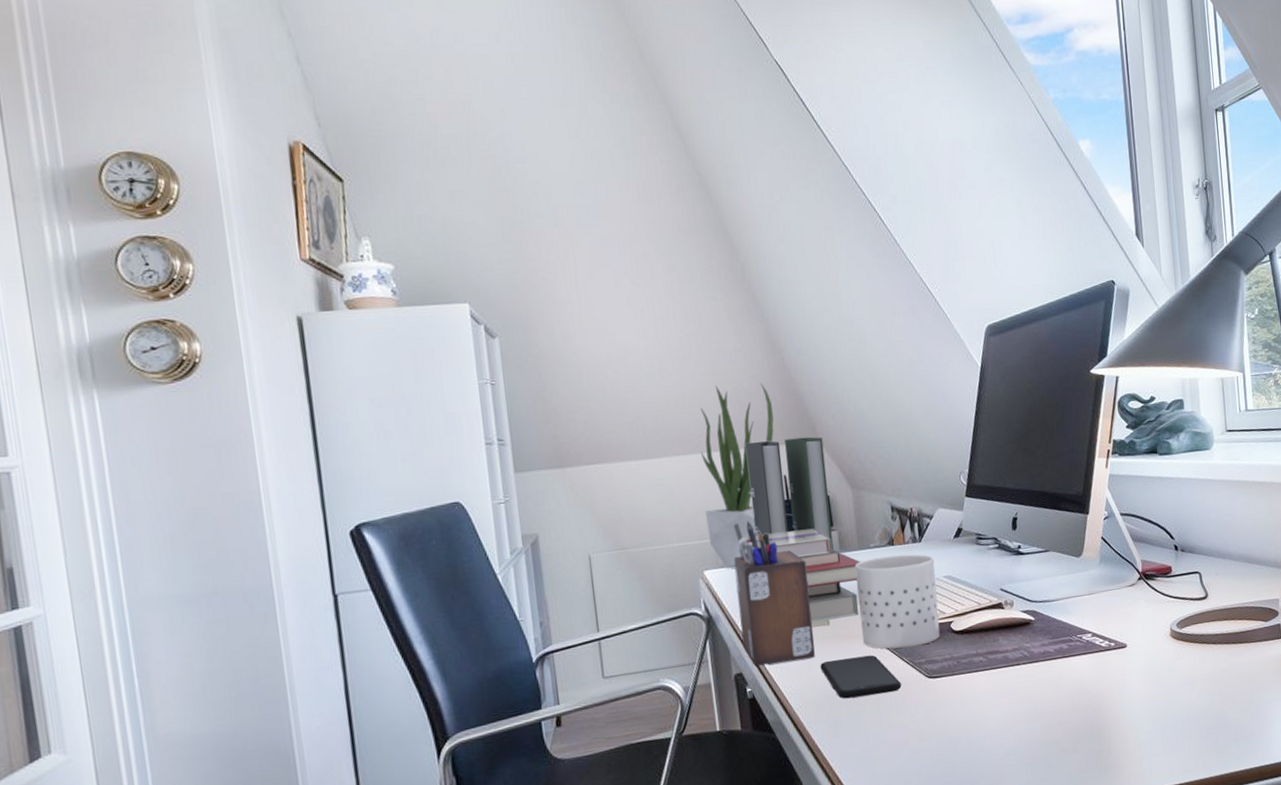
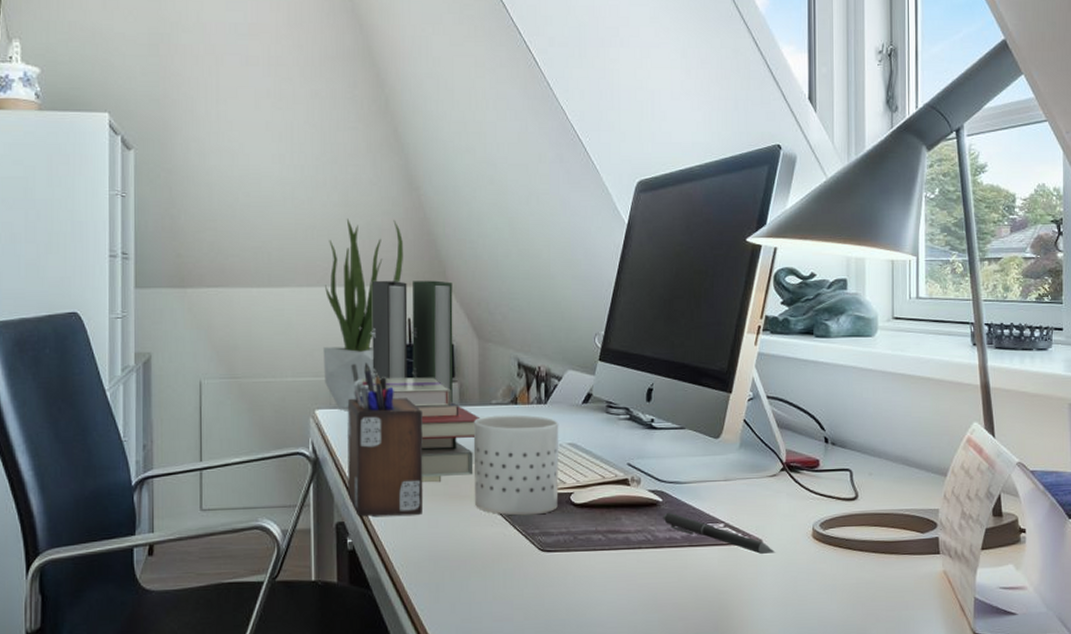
smartphone: present [820,655,902,699] -> none [426,519,511,563]
pen: none [1036,629,1140,658] -> present [663,512,776,555]

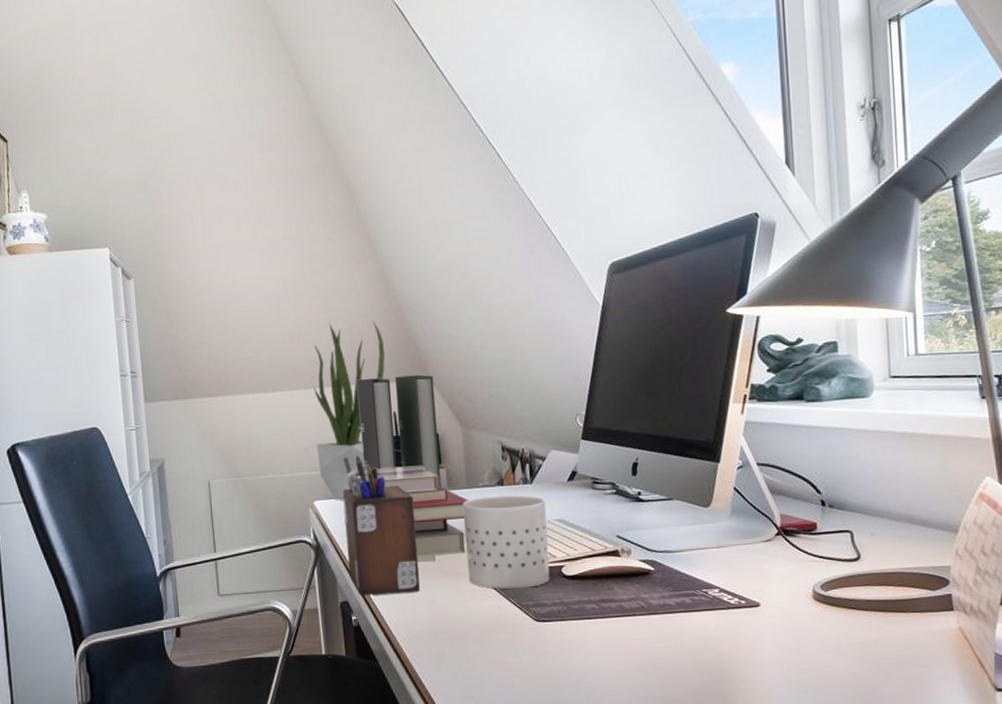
pen: present [663,512,776,555] -> none [655,580,775,618]

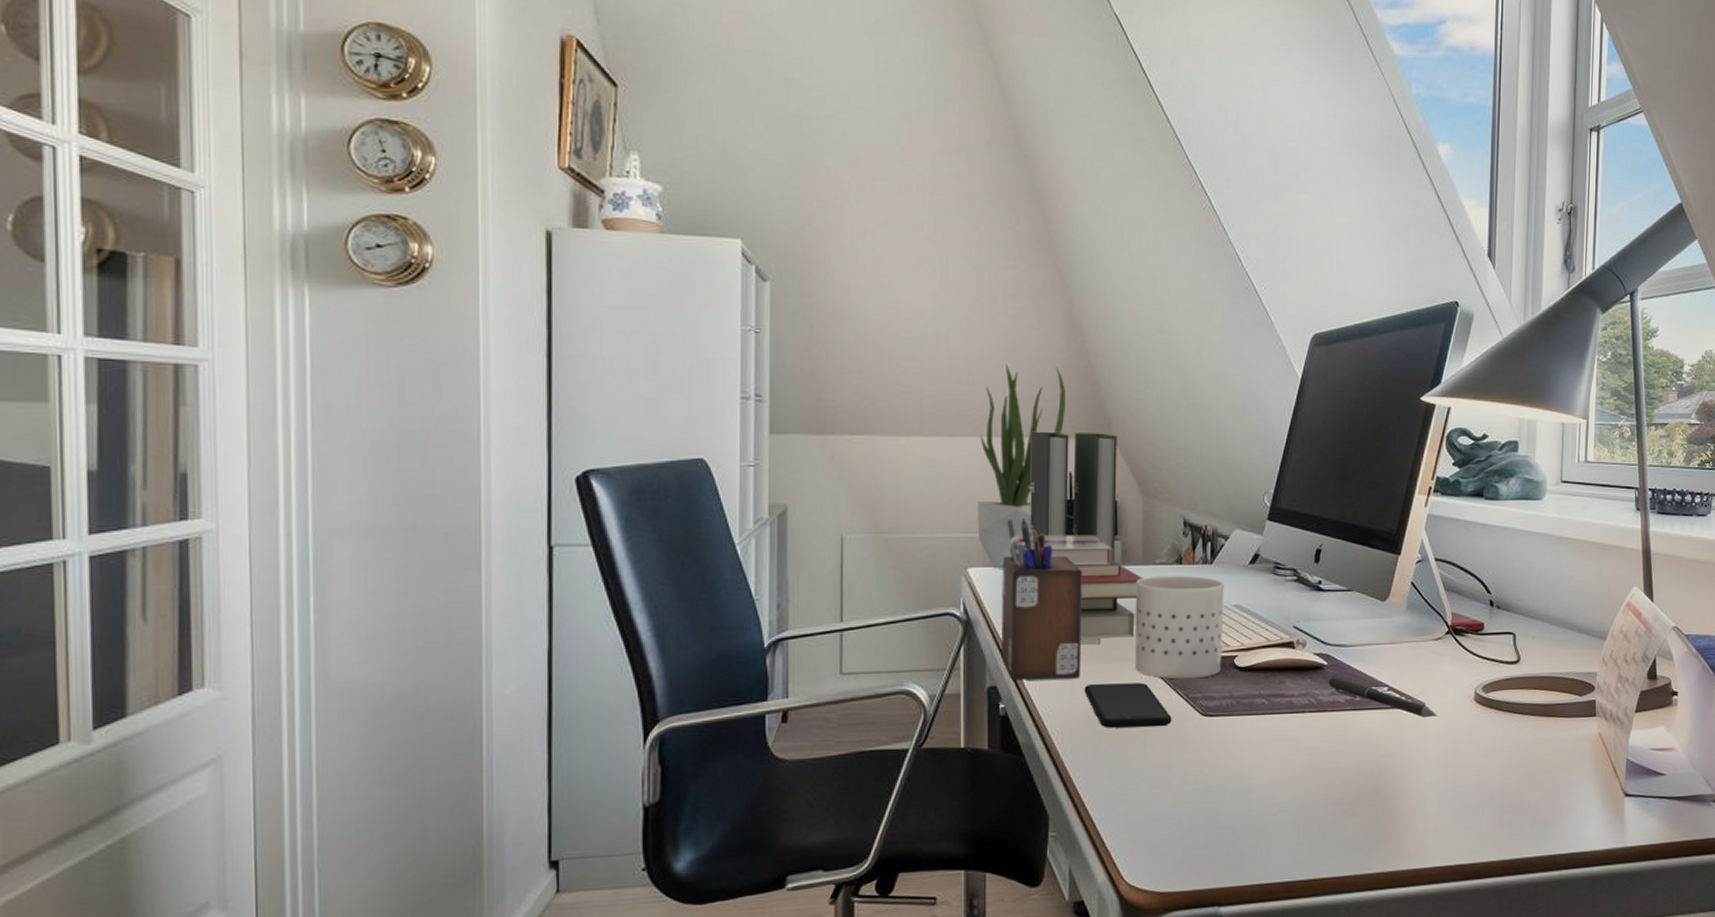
smartphone: none [424,593,508,635] -> present [1084,682,1172,728]
pen: none [655,580,775,618] -> present [1327,675,1438,718]

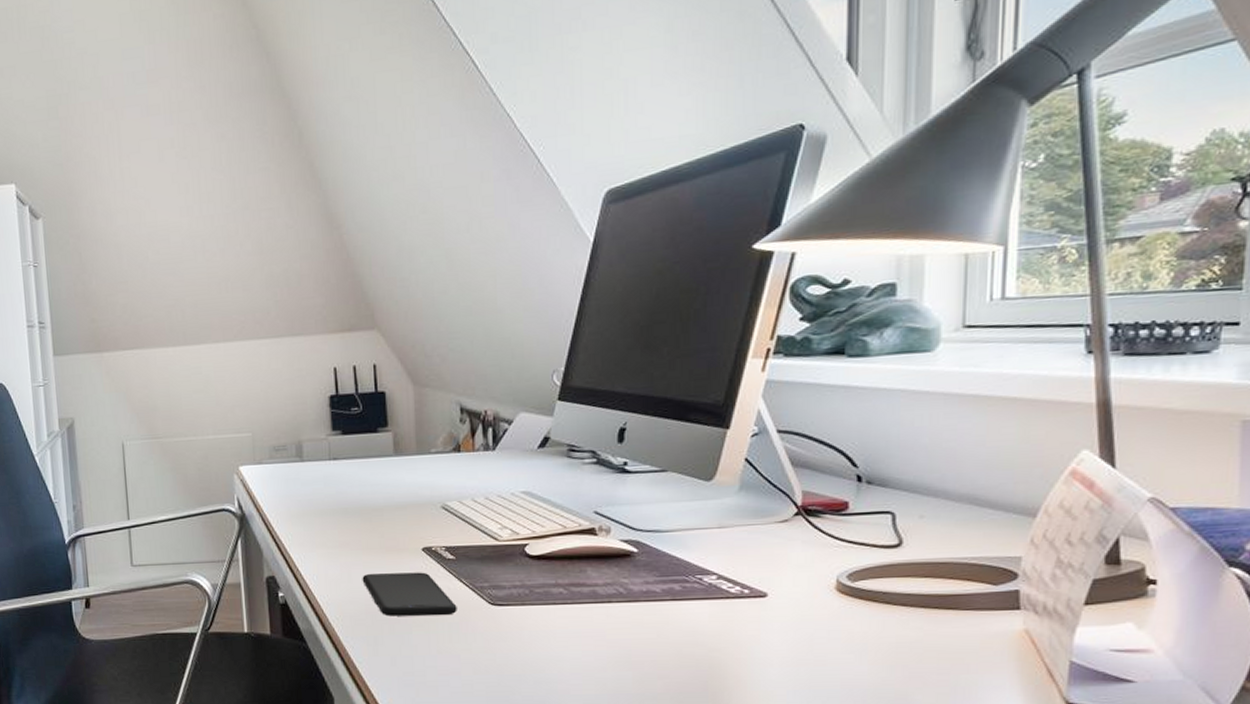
potted plant: present [977,364,1065,569] -> none [243,263,326,466]
desk organizer: present [1001,518,1082,681] -> none [272,416,358,571]
books: present [1017,535,1144,646] -> none [285,427,419,537]
binder: present [1028,432,1117,562] -> none [293,325,387,454]
mug: present [1134,575,1225,680] -> none [410,463,511,569]
pen: present [1327,675,1438,718] -> none [638,563,786,610]

